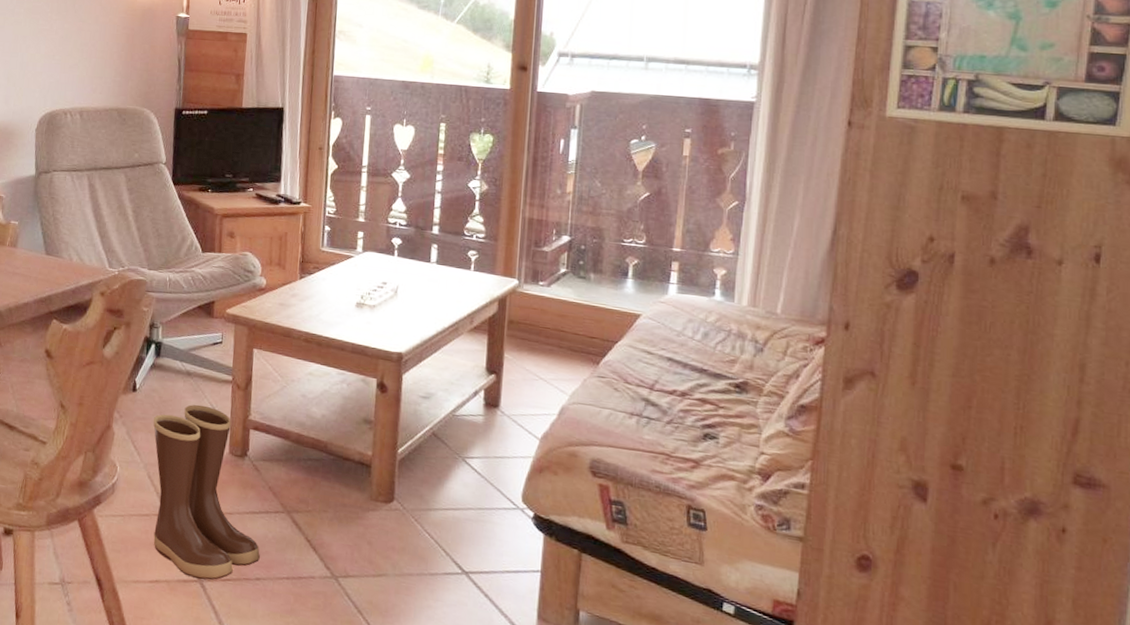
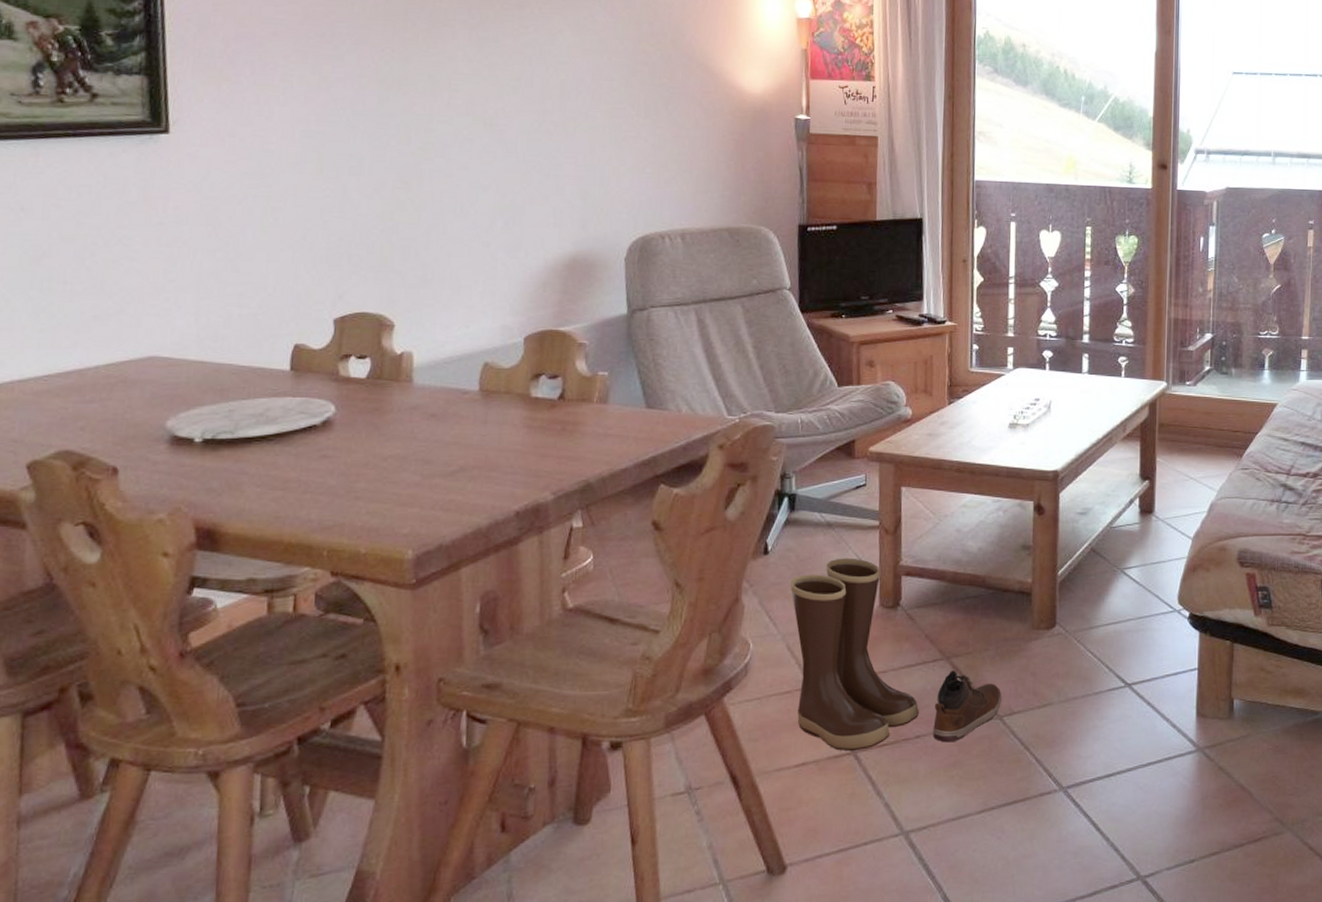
boot: none [271,523,338,591] -> present [933,670,1002,743]

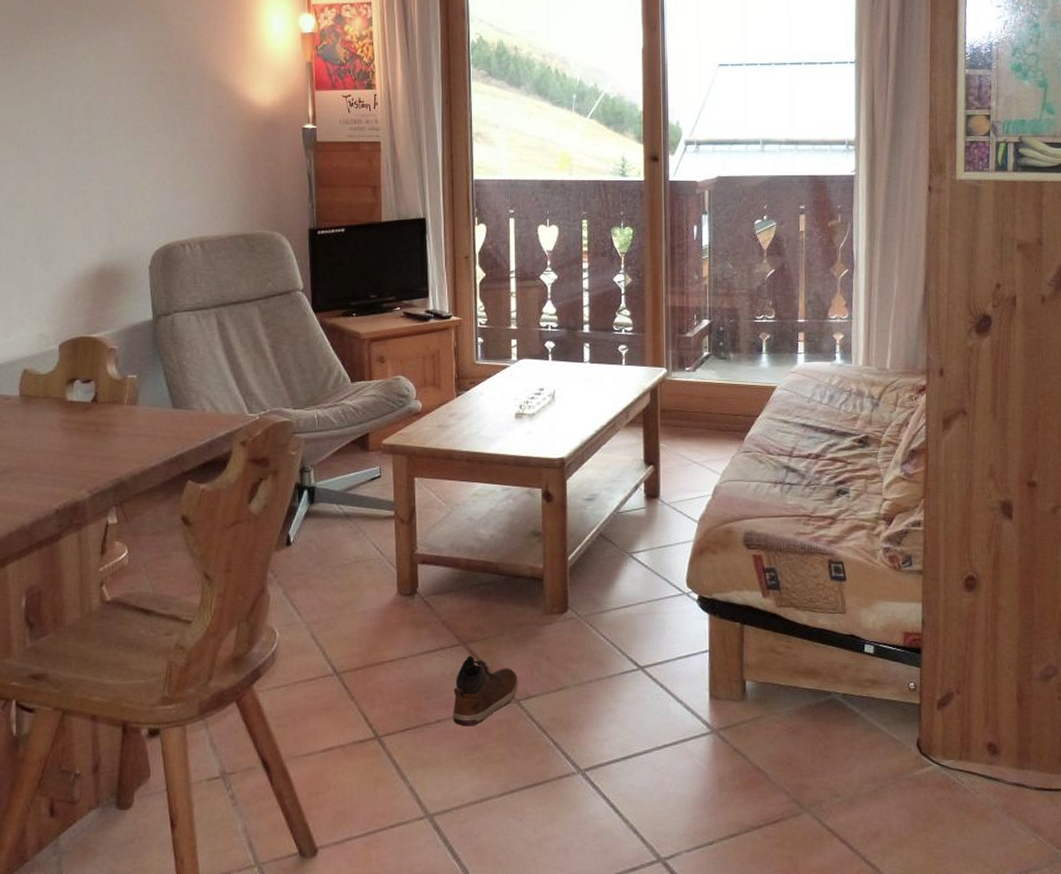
boot: present [791,558,919,752] -> none [313,547,439,736]

